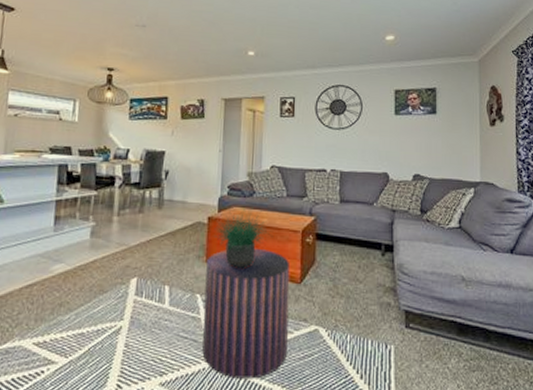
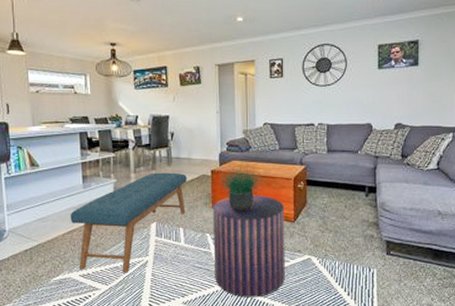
bench: none [32,216,179,342] -> present [70,172,187,273]

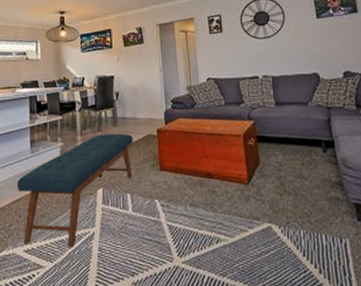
stool: present [213,194,285,298] -> none [161,154,245,277]
potted plant: present [218,160,269,212] -> none [164,117,218,174]

